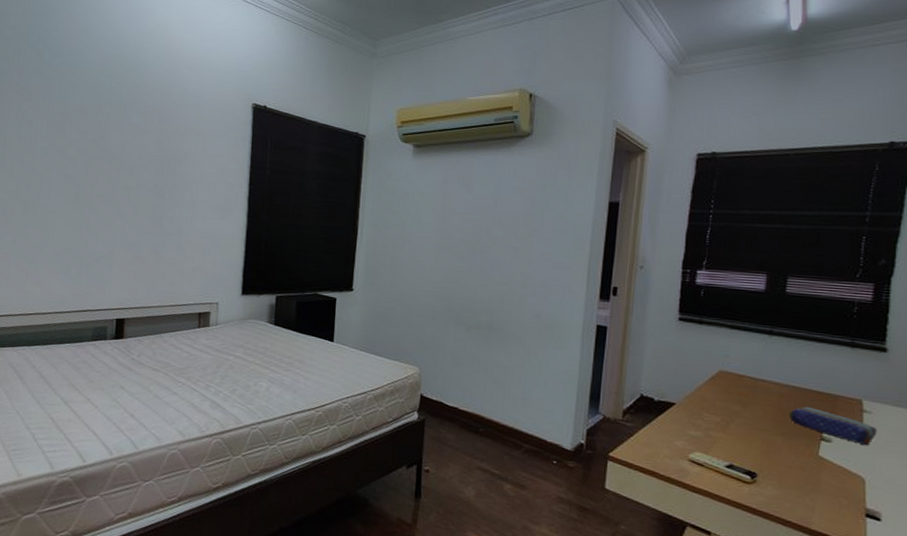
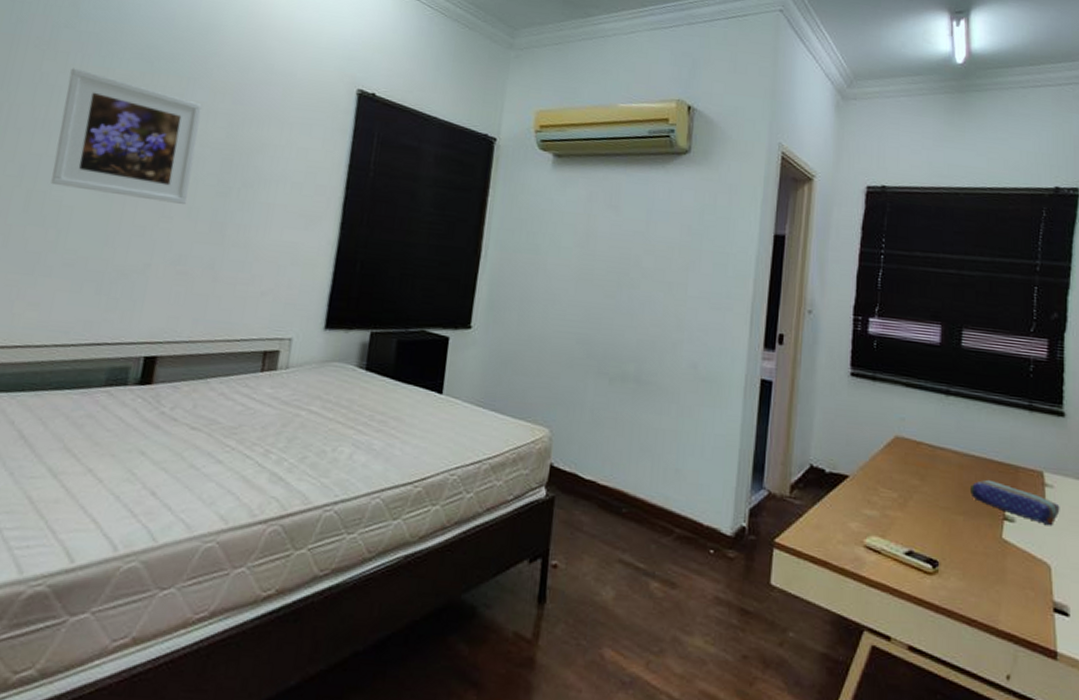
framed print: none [39,105,138,204] -> present [51,68,203,204]

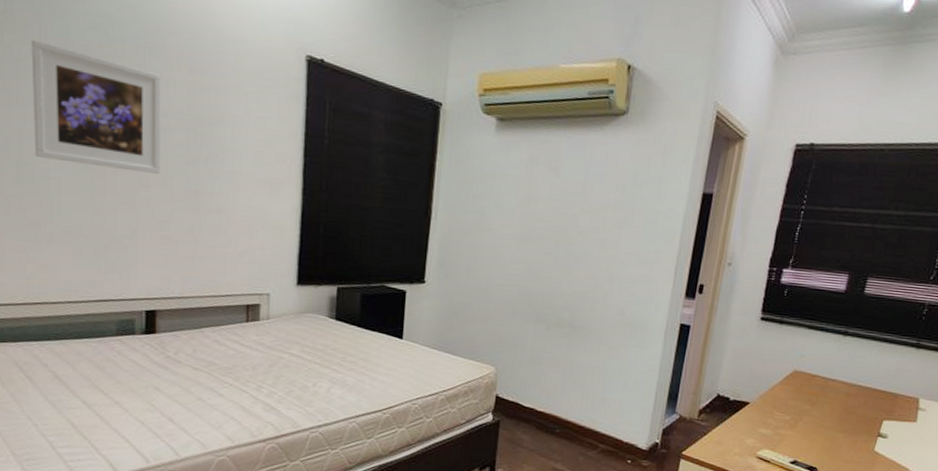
pencil case: present [970,479,1060,526] -> none [853,404,929,441]

